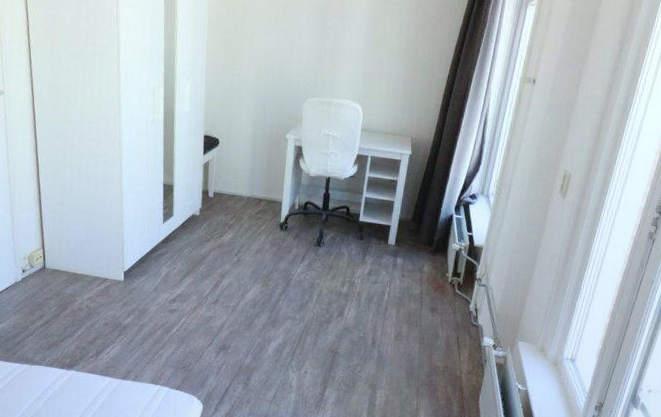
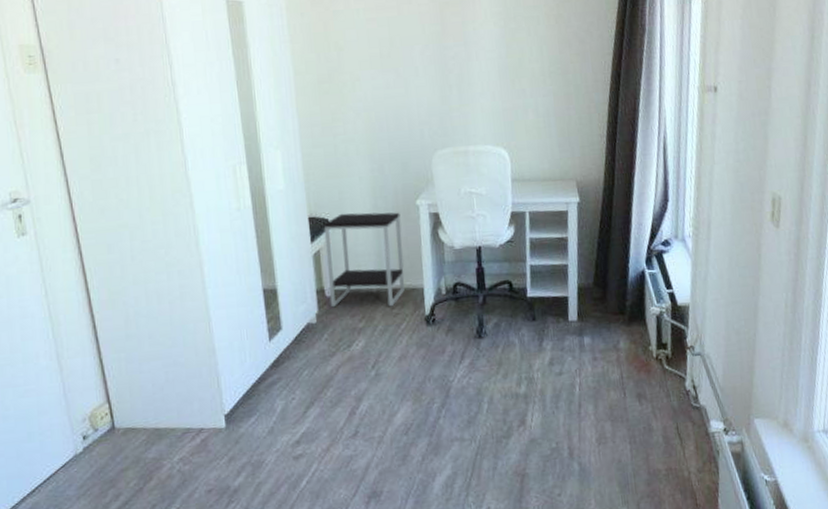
side table: none [211,136,273,212] -> present [323,212,405,308]

